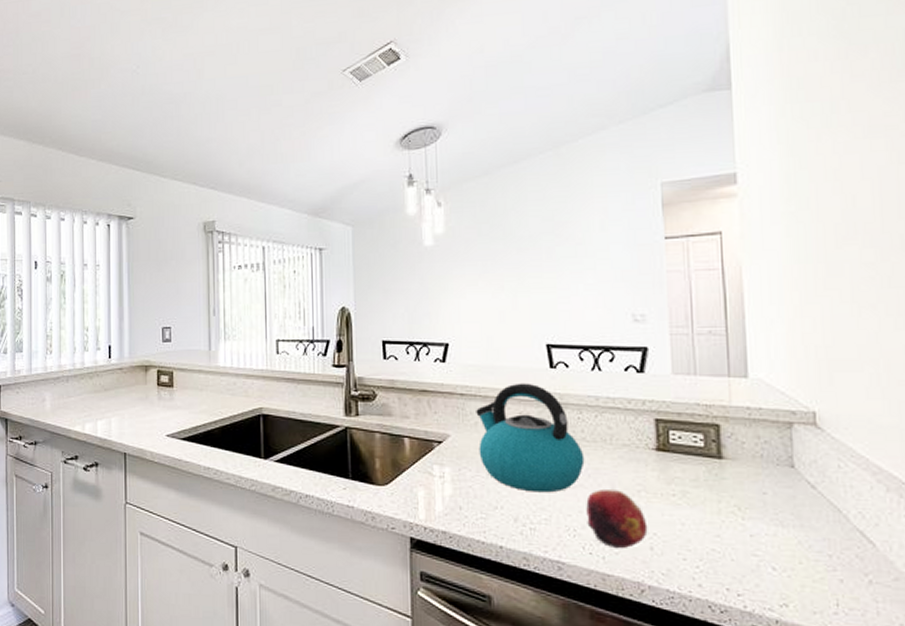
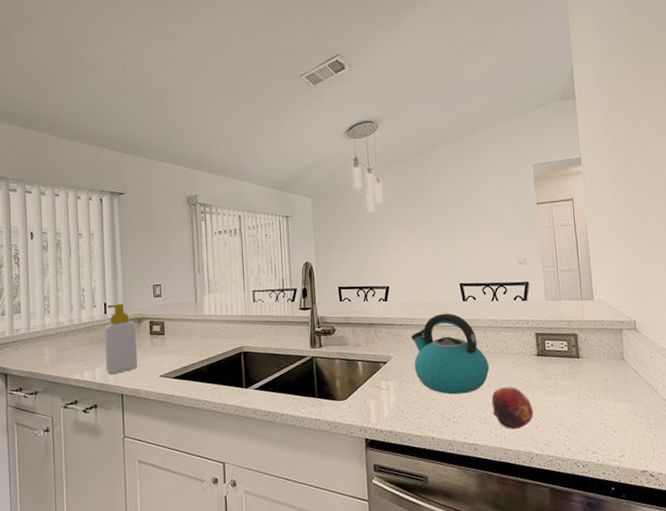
soap bottle: none [108,347,143,430] -> present [104,303,138,375]

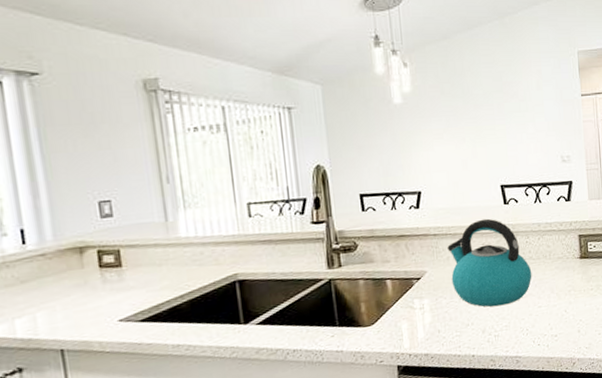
soap bottle: present [104,303,138,375] -> none [23,228,84,326]
fruit: present [491,387,534,429] -> none [534,293,576,337]

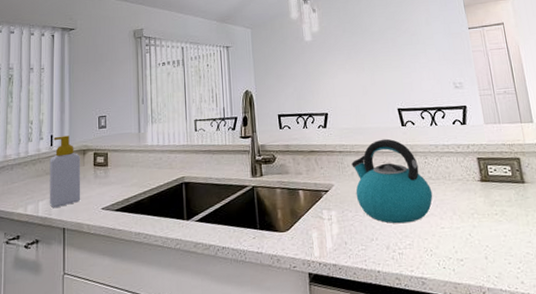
soap bottle: none [23,228,84,326] -> present [49,135,81,209]

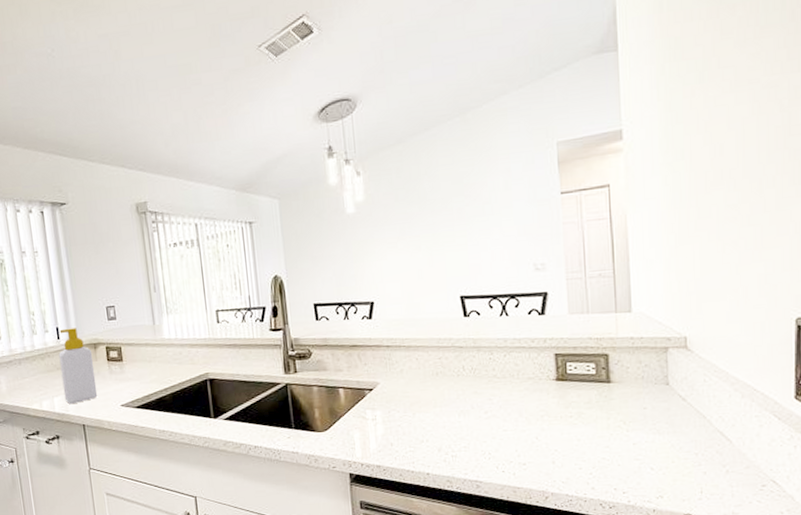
kettle: present [351,138,433,224] -> none [401,331,496,425]

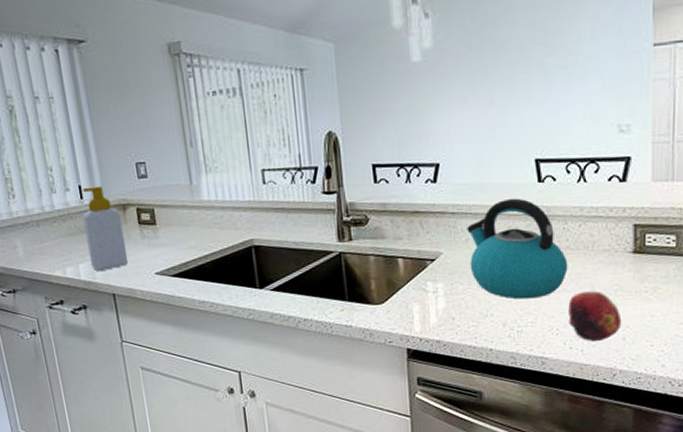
kettle: none [401,331,496,425] -> present [467,198,568,299]
fruit: none [498,417,550,465] -> present [568,291,622,341]

